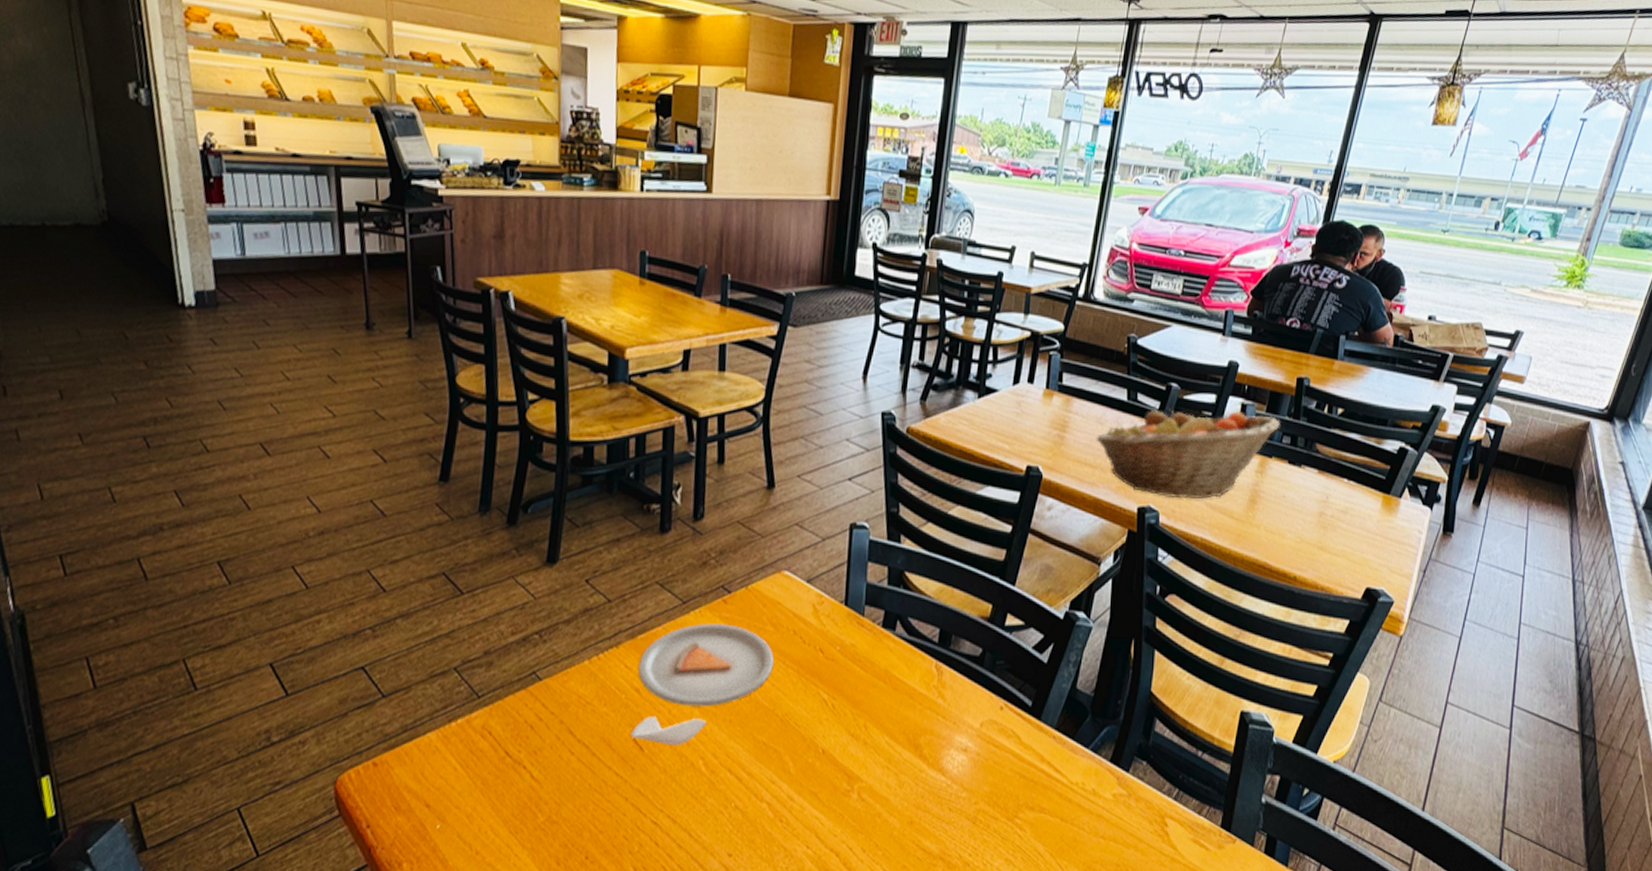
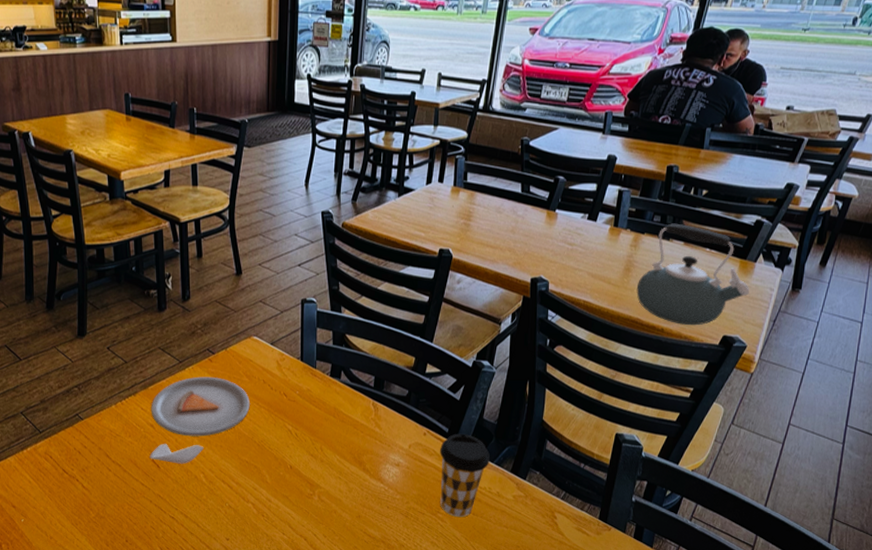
coffee cup: none [1018,708,1084,825] -> present [440,433,490,518]
fruit basket: present [1095,407,1280,499] -> none [495,196,652,270]
kettle: none [1263,446,1396,574] -> present [636,223,750,326]

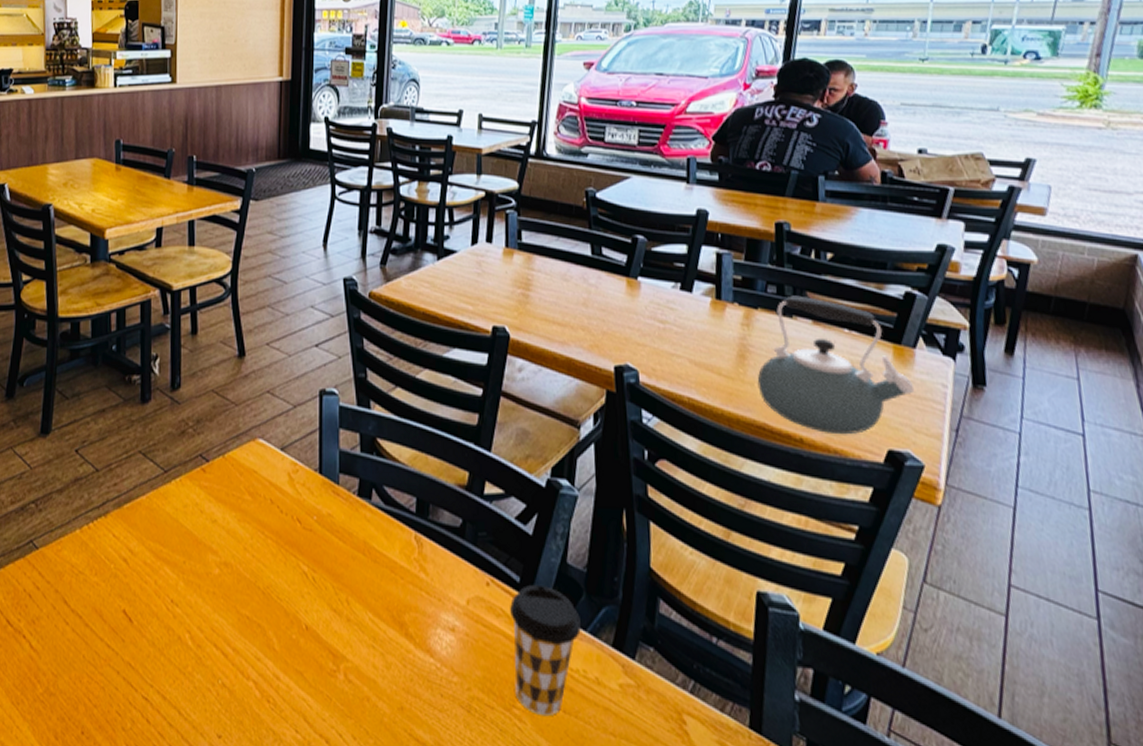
dinner plate: present [149,376,250,464] -> none [120,492,253,618]

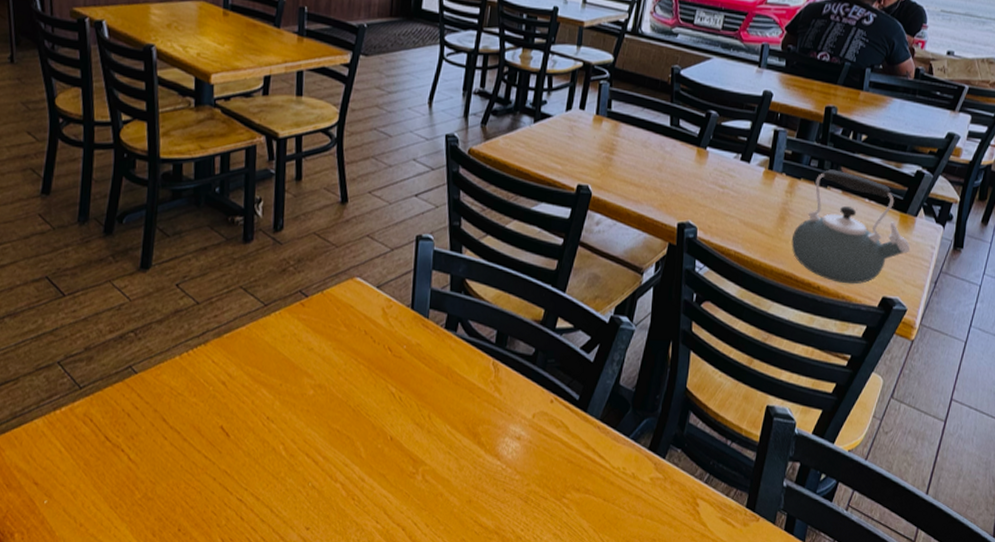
coffee cup: present [510,584,581,717] -> none [566,401,625,504]

